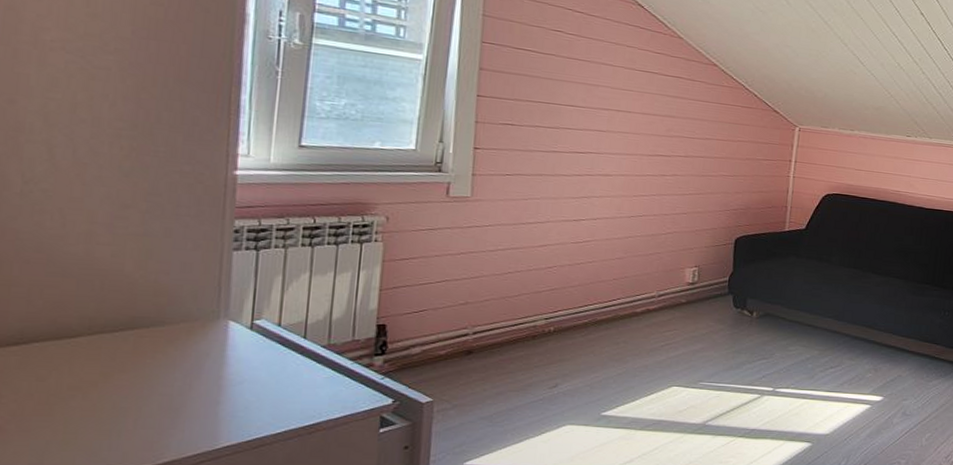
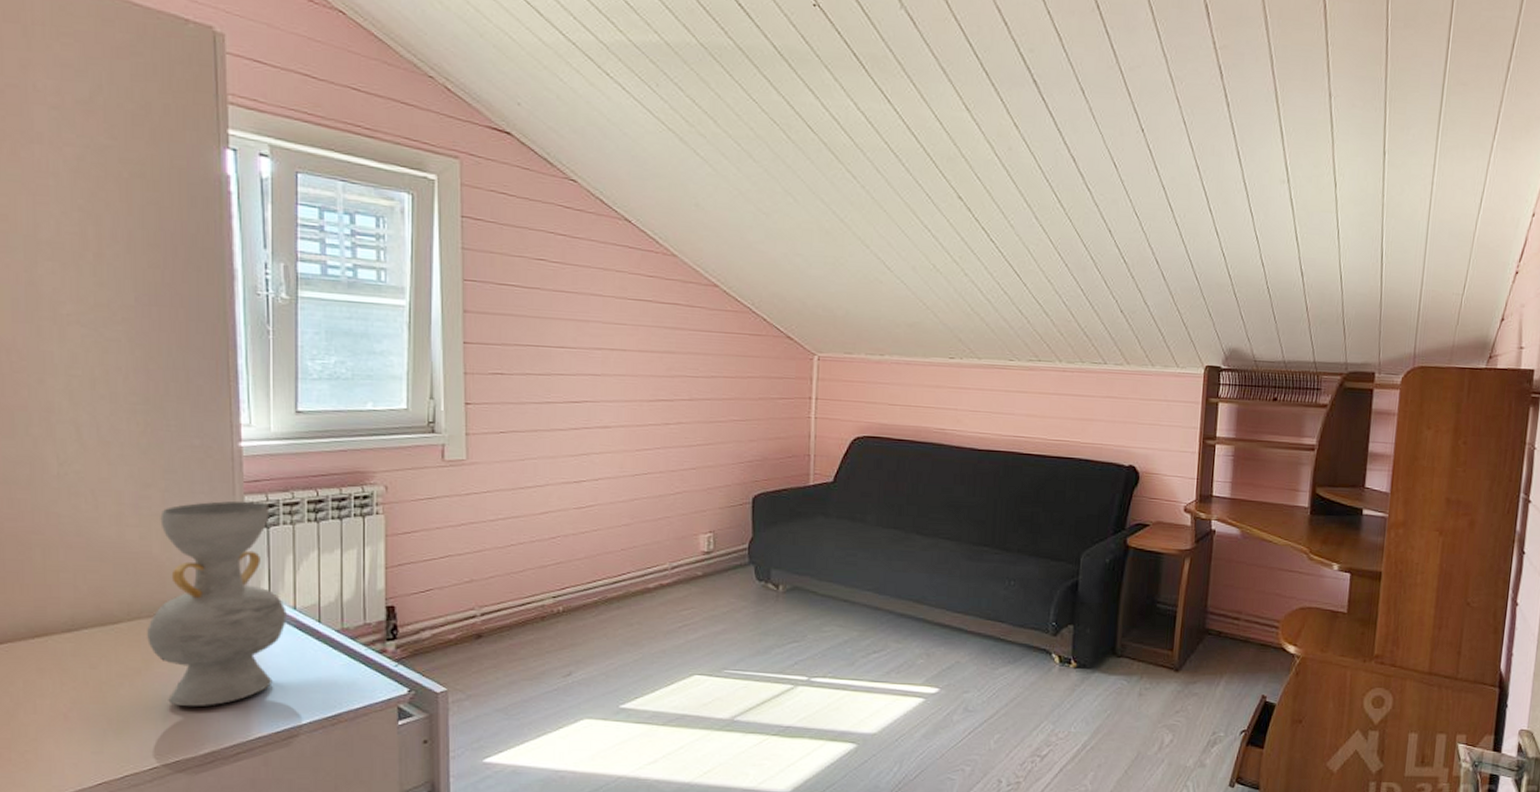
decorative vase: none [109,224,270,418] -> present [147,500,287,707]

